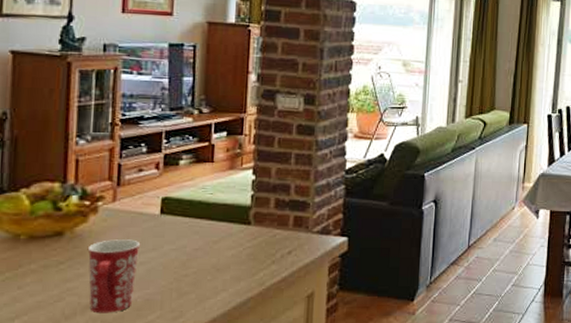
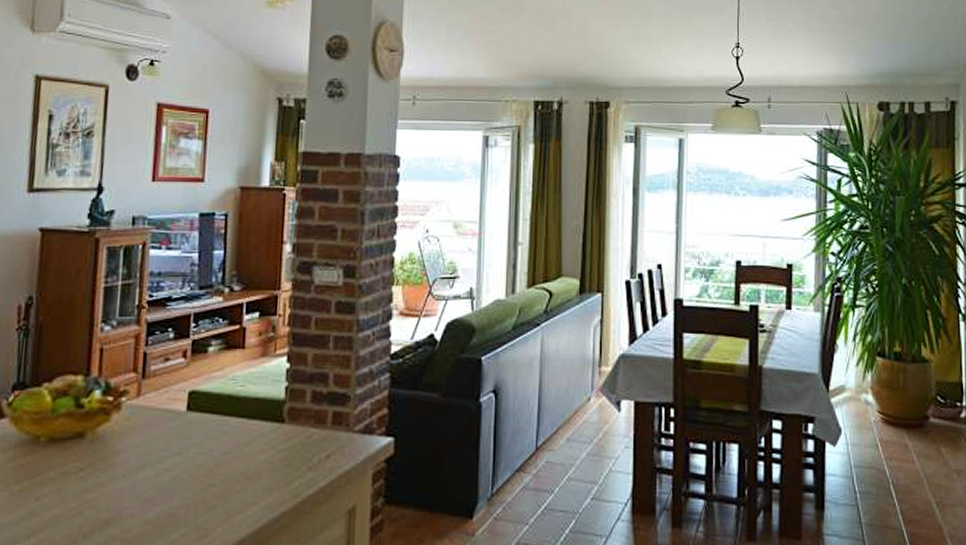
mug: present [87,239,140,314] -> none [109,441,164,531]

